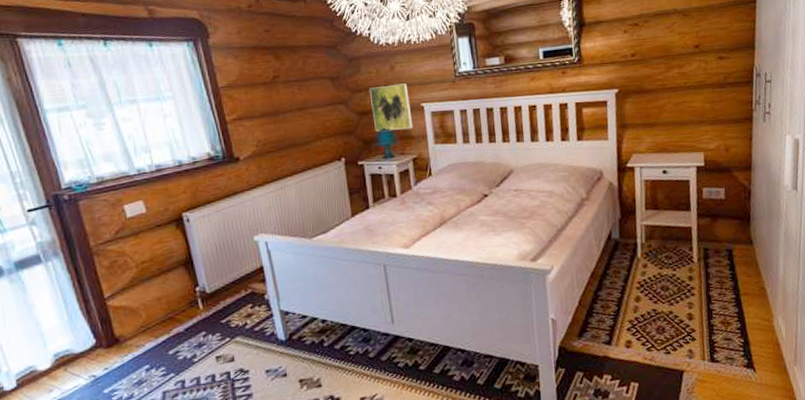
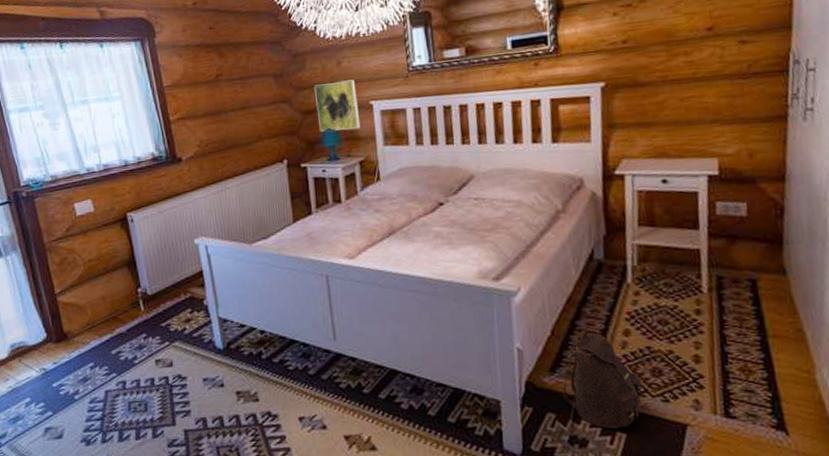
backpack: none [589,299,651,380] -> present [563,330,643,428]

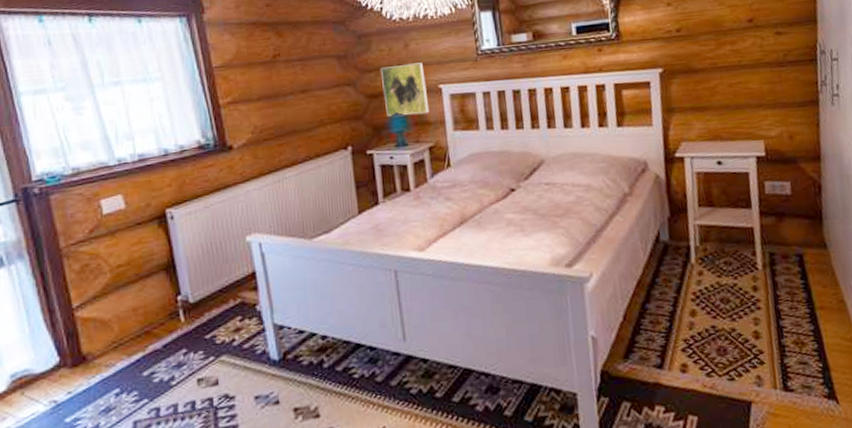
backpack: present [563,330,643,428] -> none [636,313,711,413]

